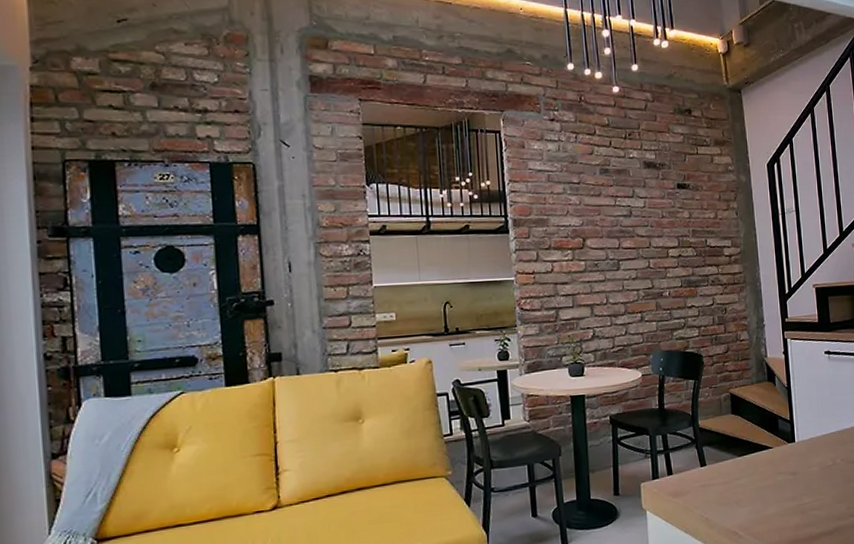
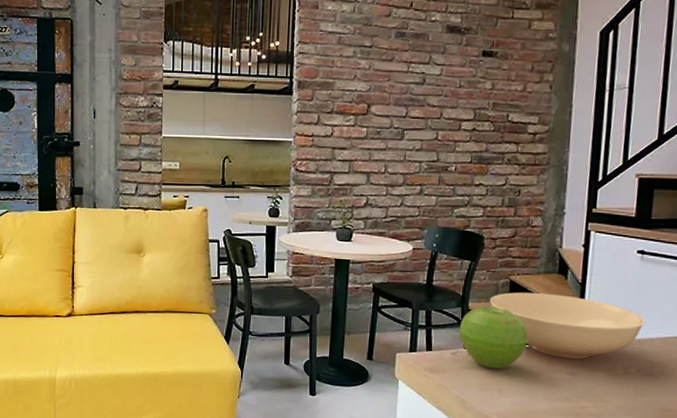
fruit: none [693,421,753,482] -> present [459,306,528,369]
bowl: none [715,400,841,460] -> present [489,292,645,359]

